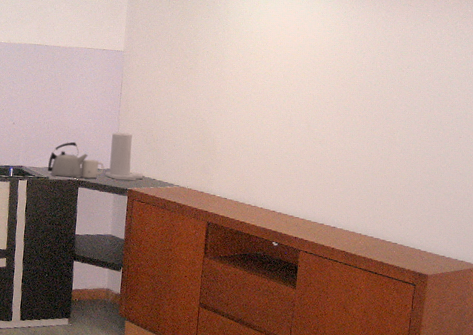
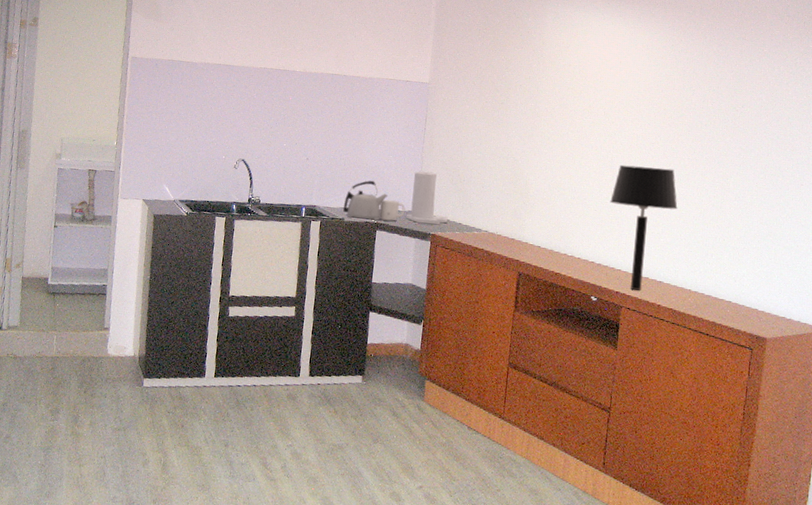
table lamp: none [289,122,350,236] -> present [610,164,678,291]

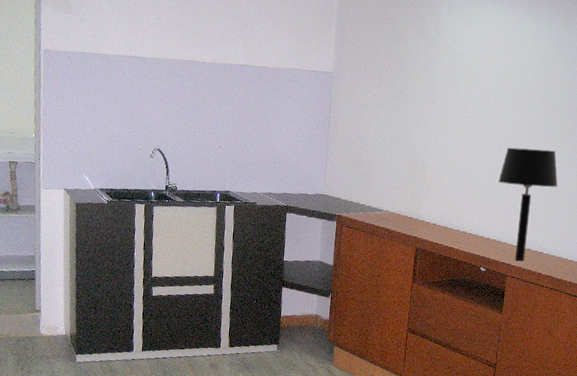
kettle: present [342,180,389,221] -> none [254,166,297,204]
mug: present [379,199,405,221] -> none [288,184,313,204]
paper towel: present [405,171,448,225] -> none [313,156,352,207]

